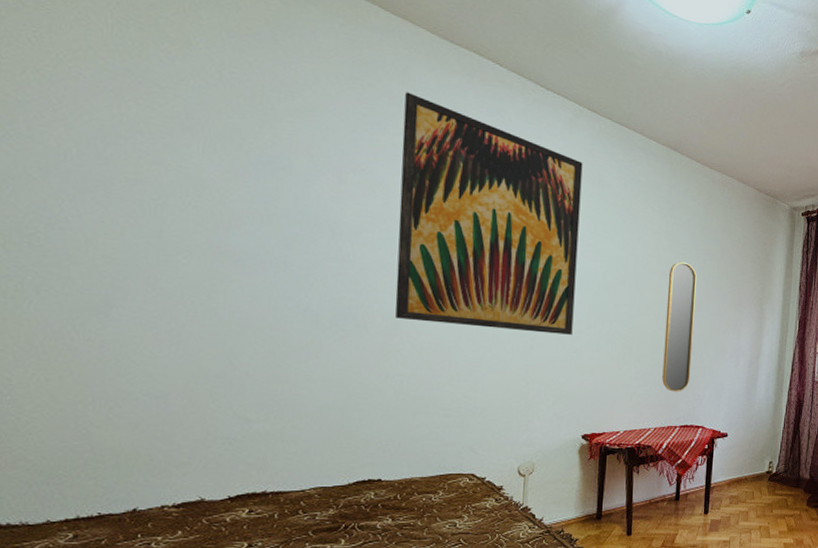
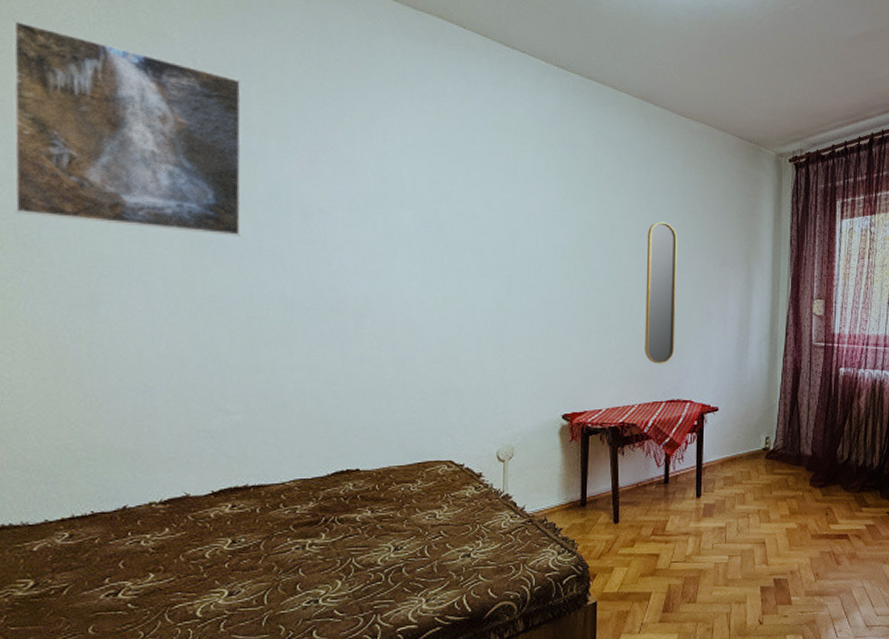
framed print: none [18,13,271,250] -> present [12,20,242,237]
wall art: present [395,92,583,335] -> none [367,64,552,307]

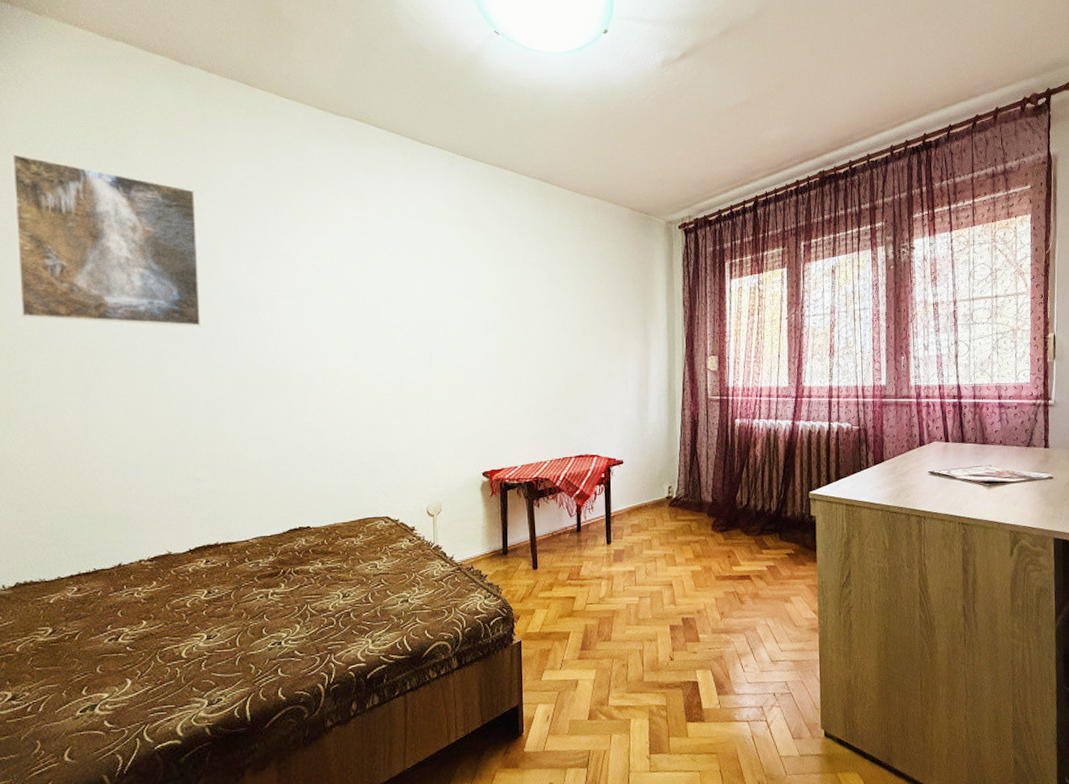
home mirror: present [645,221,678,364] -> none [550,291,581,423]

